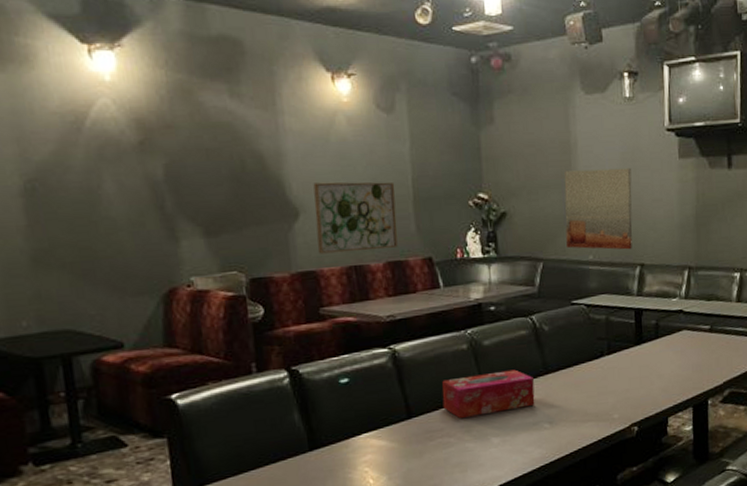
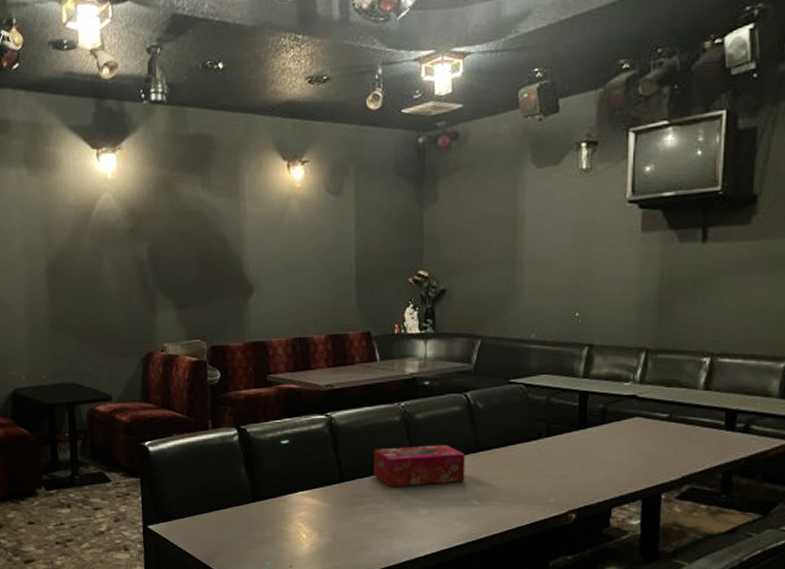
wall art: present [313,182,398,254] -> none [267,260,340,326]
wall art: present [564,167,633,250] -> none [507,243,584,329]

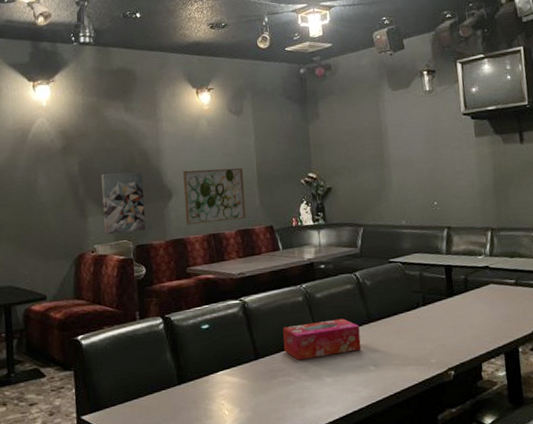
wall art: none [173,261,223,333] -> present [101,172,146,235]
wall art: none [267,260,340,326] -> present [183,167,246,225]

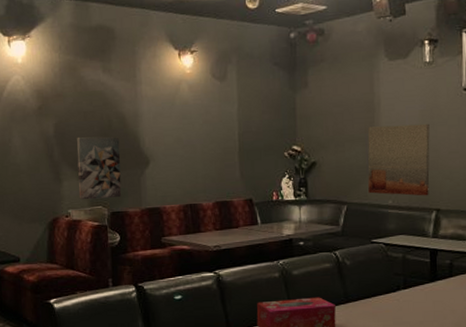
wall art: present [183,167,246,225] -> none [161,136,225,194]
wall art: none [378,147,440,216] -> present [367,123,430,196]

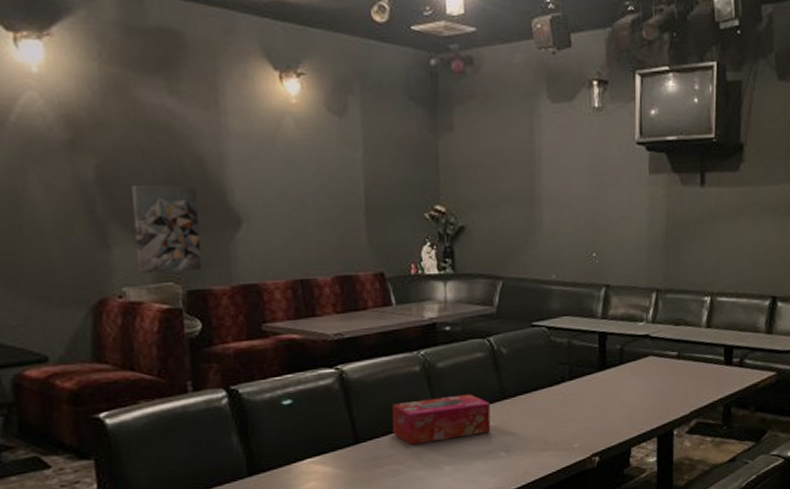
wall art: present [367,123,430,196] -> none [527,182,599,270]

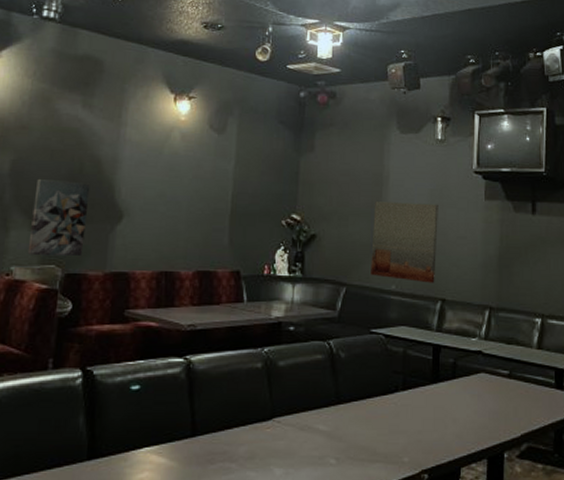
tissue box: present [391,394,491,446] -> none [229,395,324,443]
wall art: none [527,182,599,270] -> present [371,201,438,283]

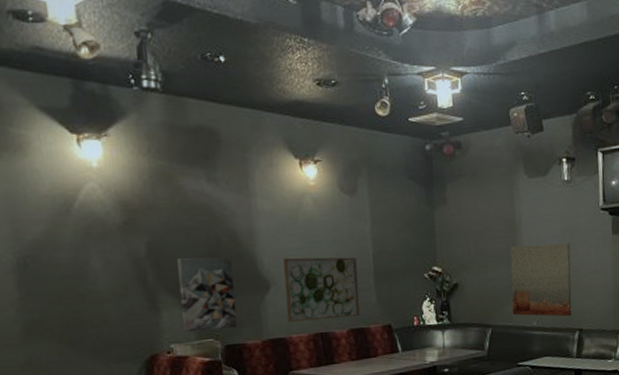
wall art: none [133,189,215,258] -> present [283,257,360,323]

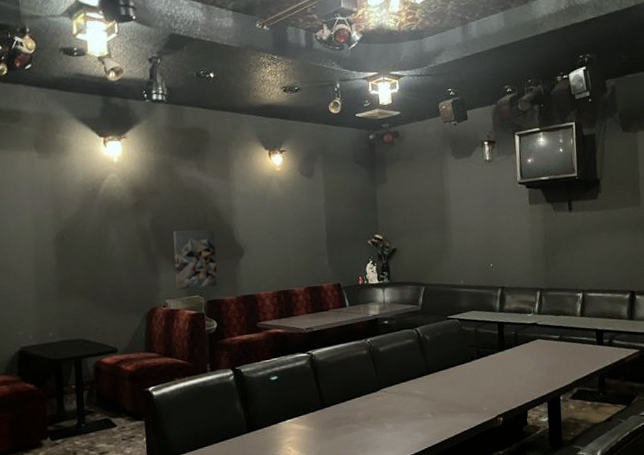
wall art: present [283,257,360,323] -> none [254,228,315,282]
wall art: present [510,243,572,317] -> none [440,213,495,276]

